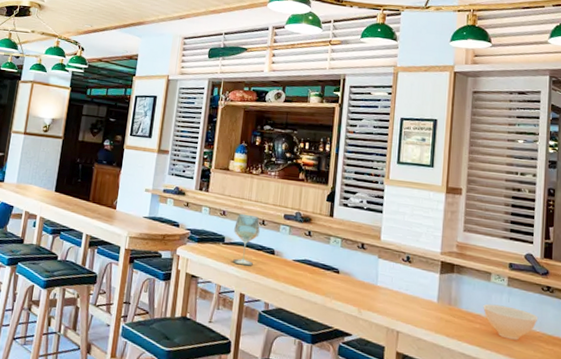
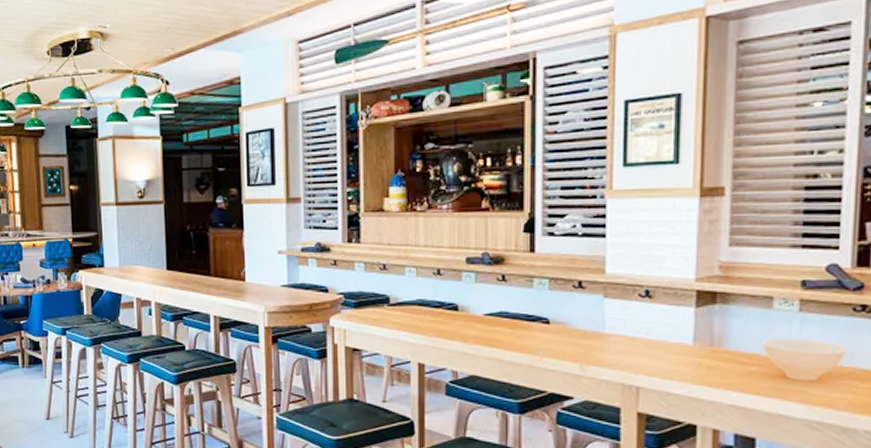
wine glass: present [233,214,260,266] -> none [400,265,435,329]

